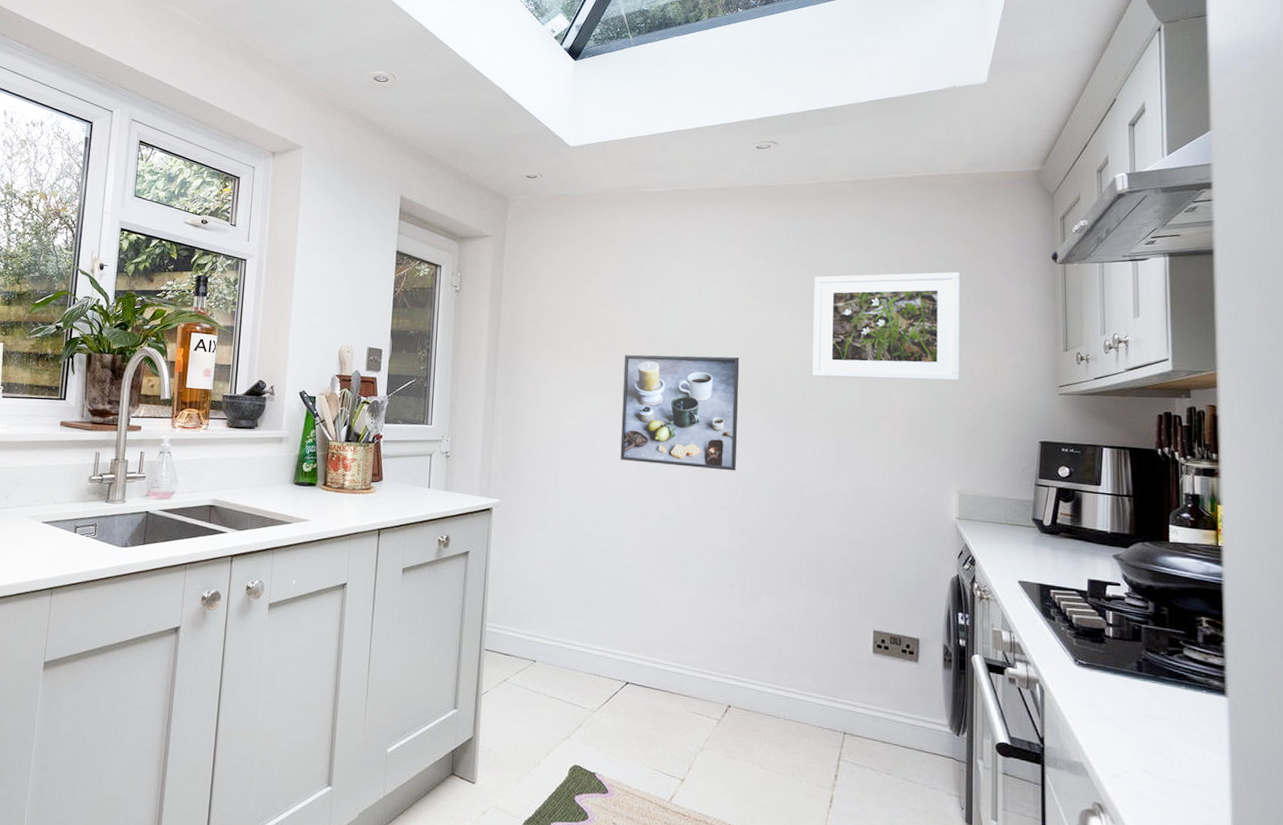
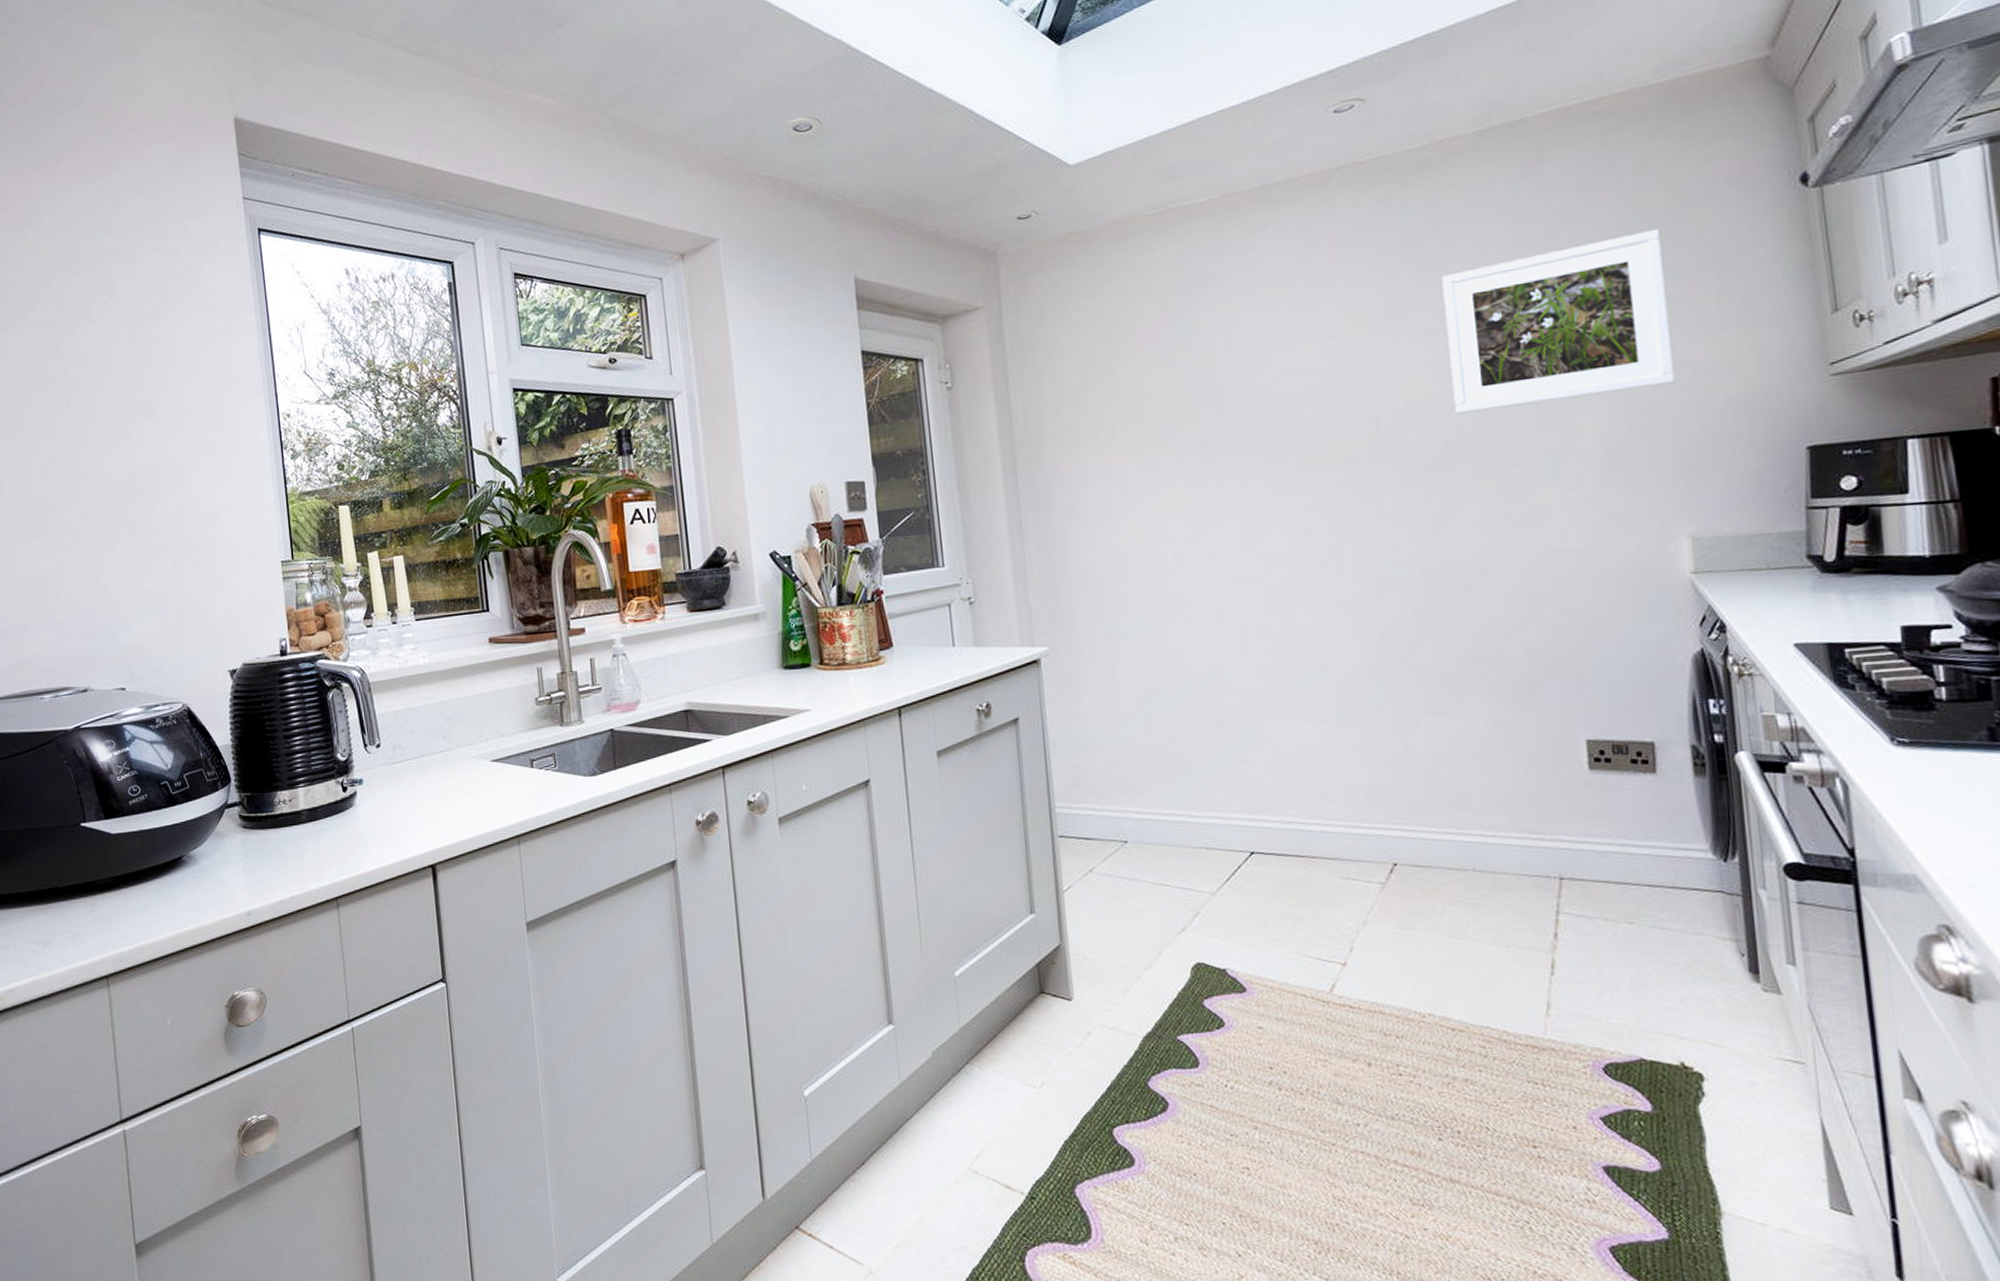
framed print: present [620,354,740,471] -> none [1186,406,1364,571]

